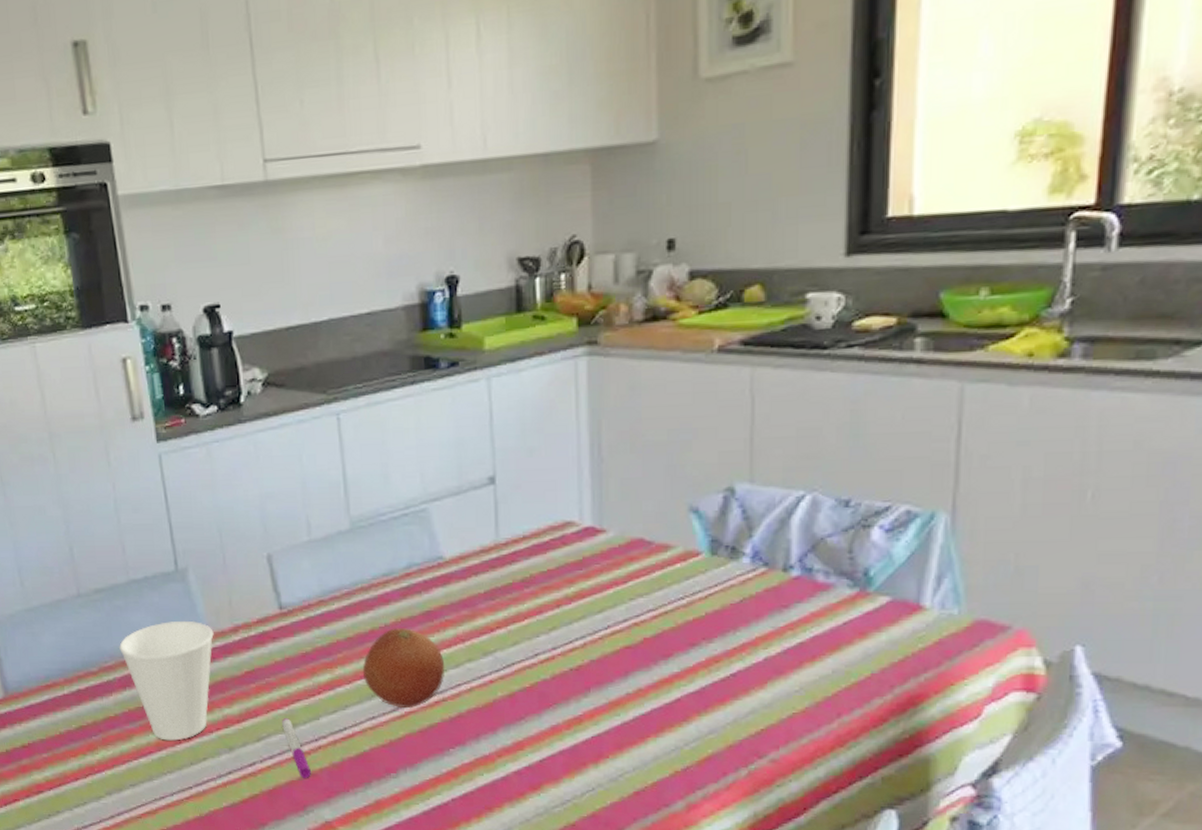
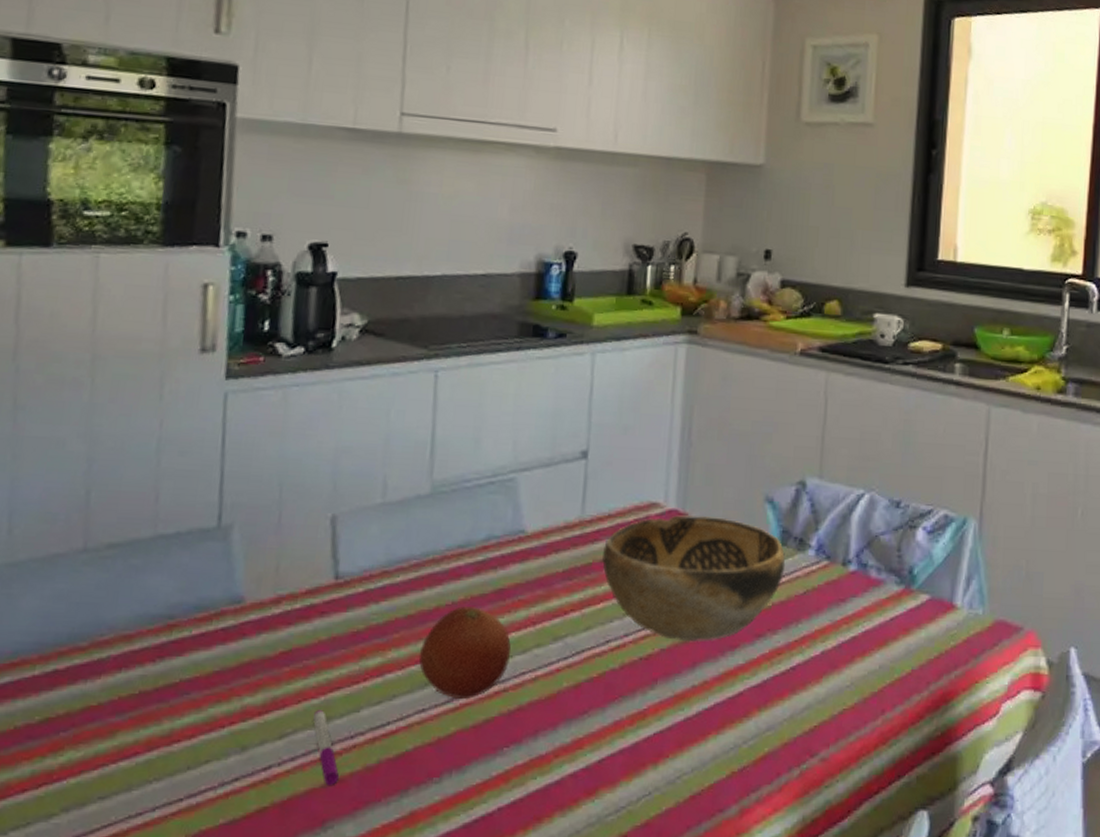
cup: present [118,622,214,741] -> none [123,588,250,738]
decorative bowl: none [522,531,718,653] -> present [602,515,786,642]

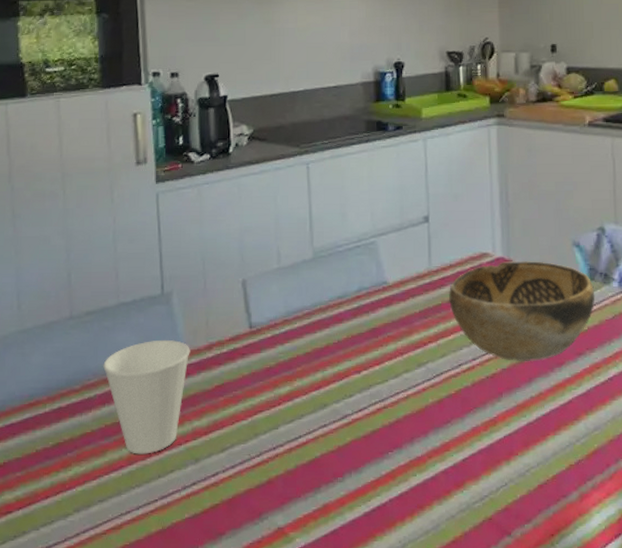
cup: none [123,588,250,738] -> present [102,340,190,454]
pen: present [313,710,340,787] -> none [245,429,269,487]
fruit: present [419,606,512,700] -> none [318,343,387,416]

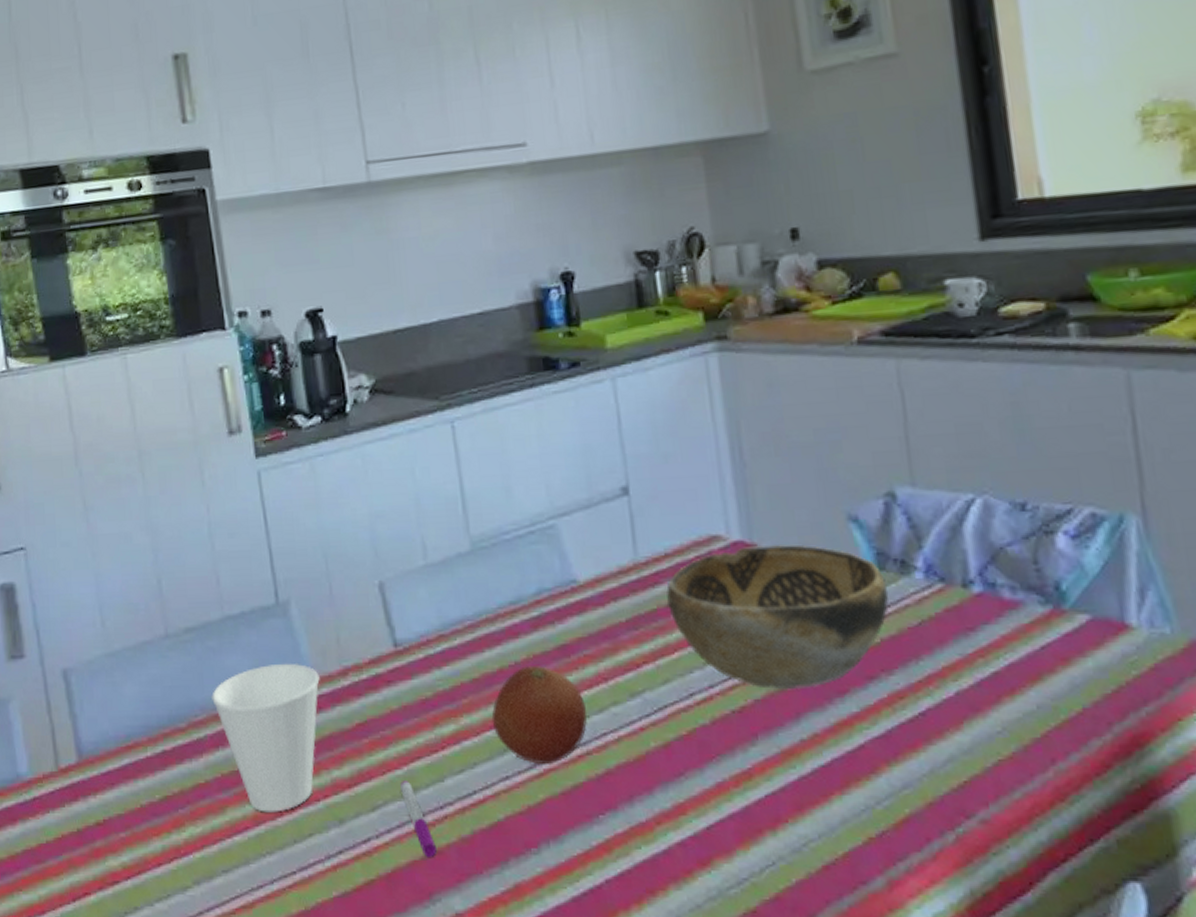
pen: none [245,429,269,487] -> present [400,781,438,859]
fruit: none [318,343,387,416] -> present [492,666,587,766]

